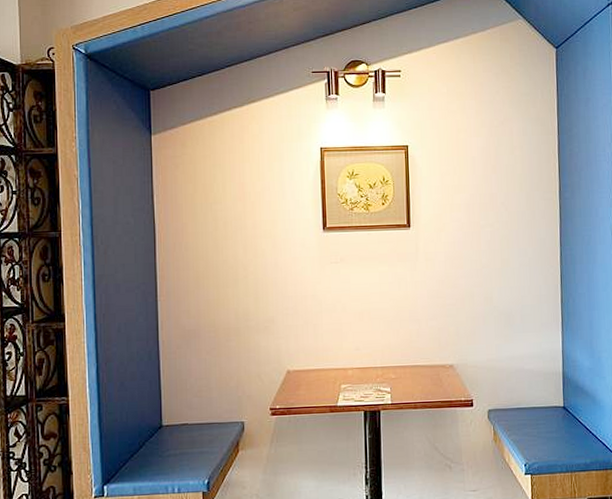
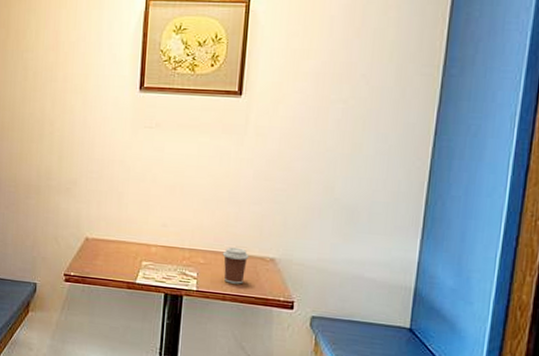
coffee cup: none [410,359,432,392] -> present [222,247,249,284]

